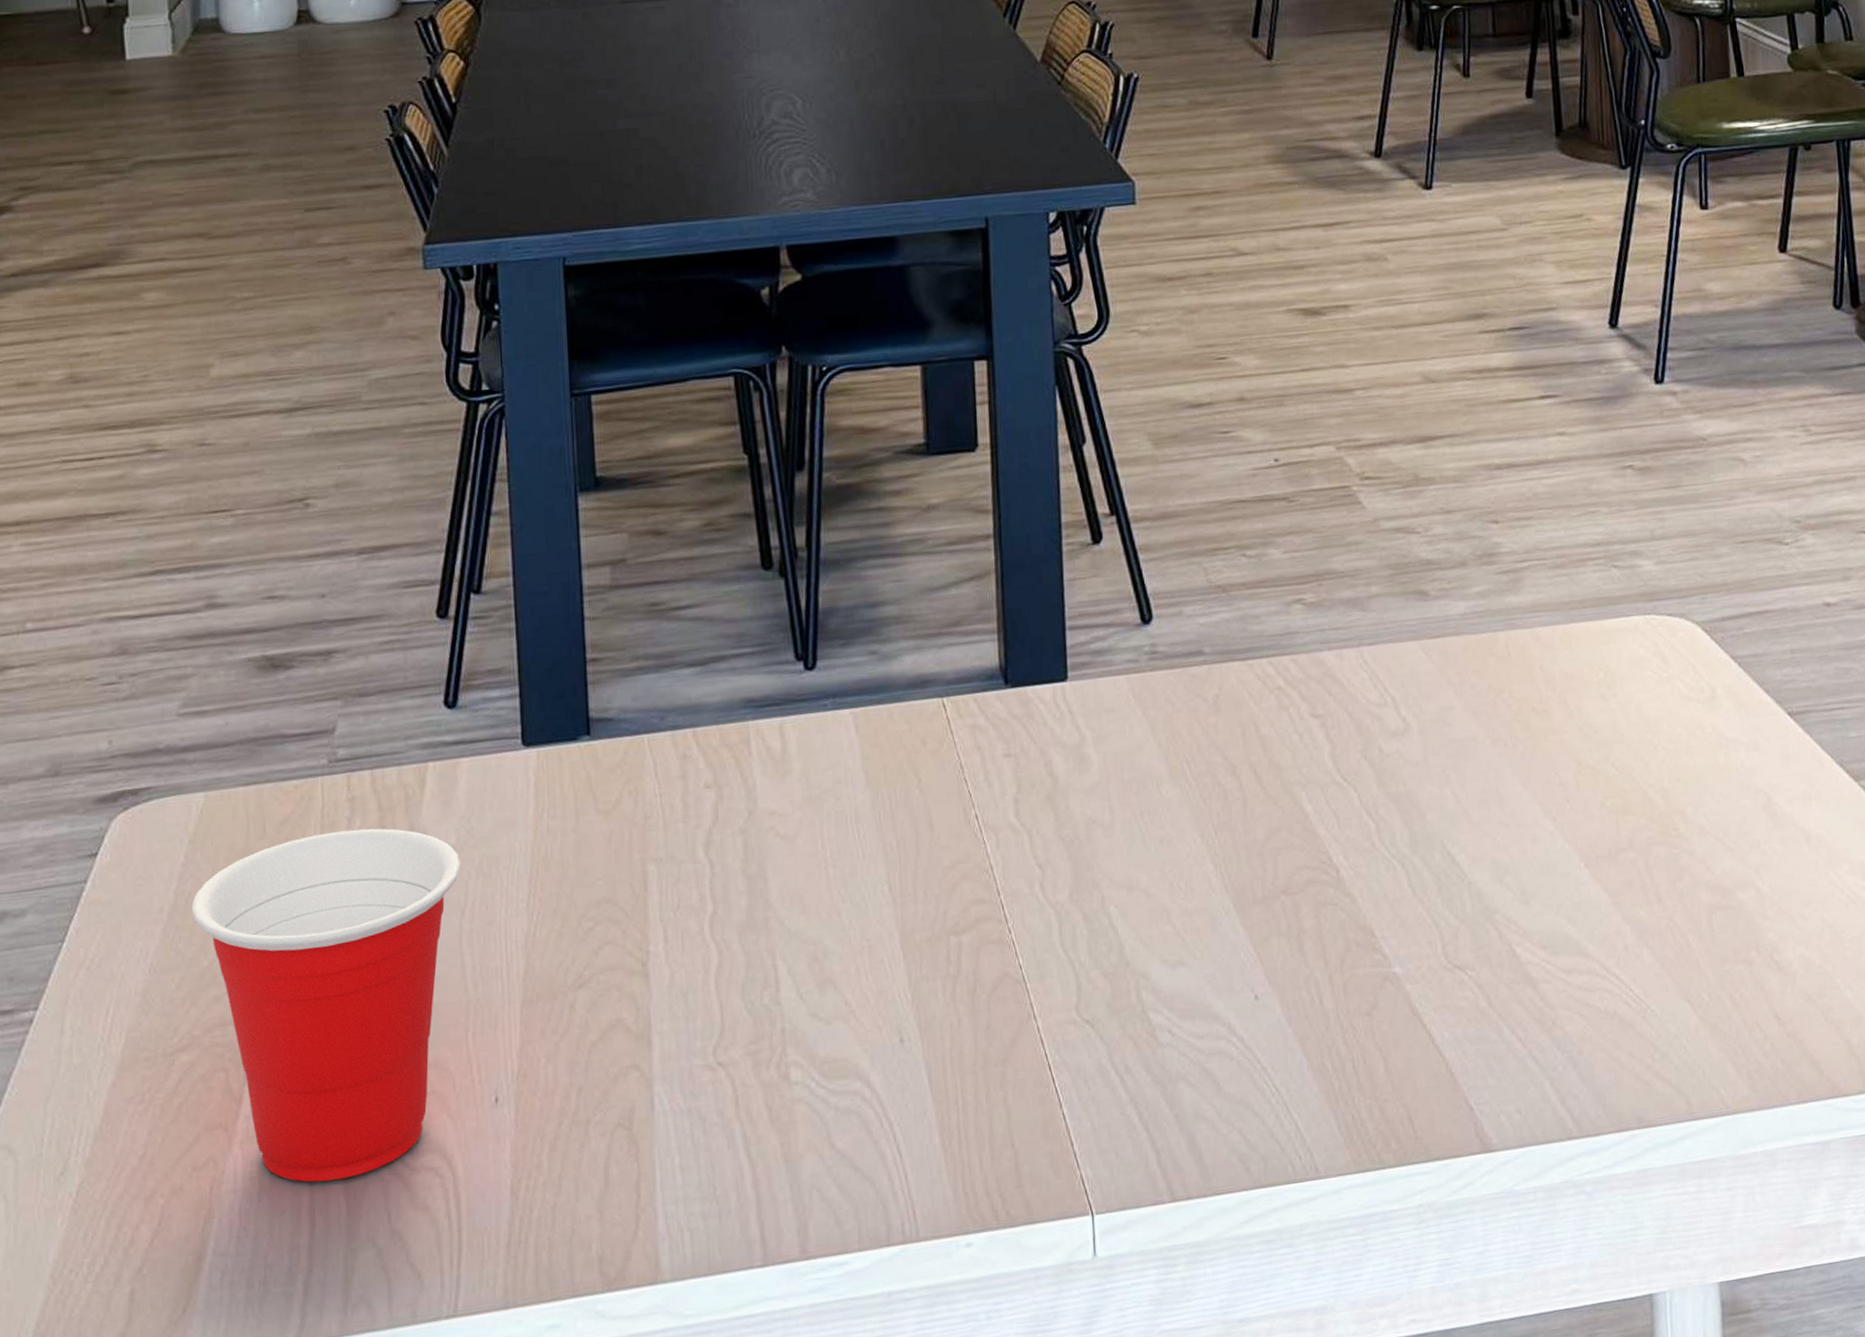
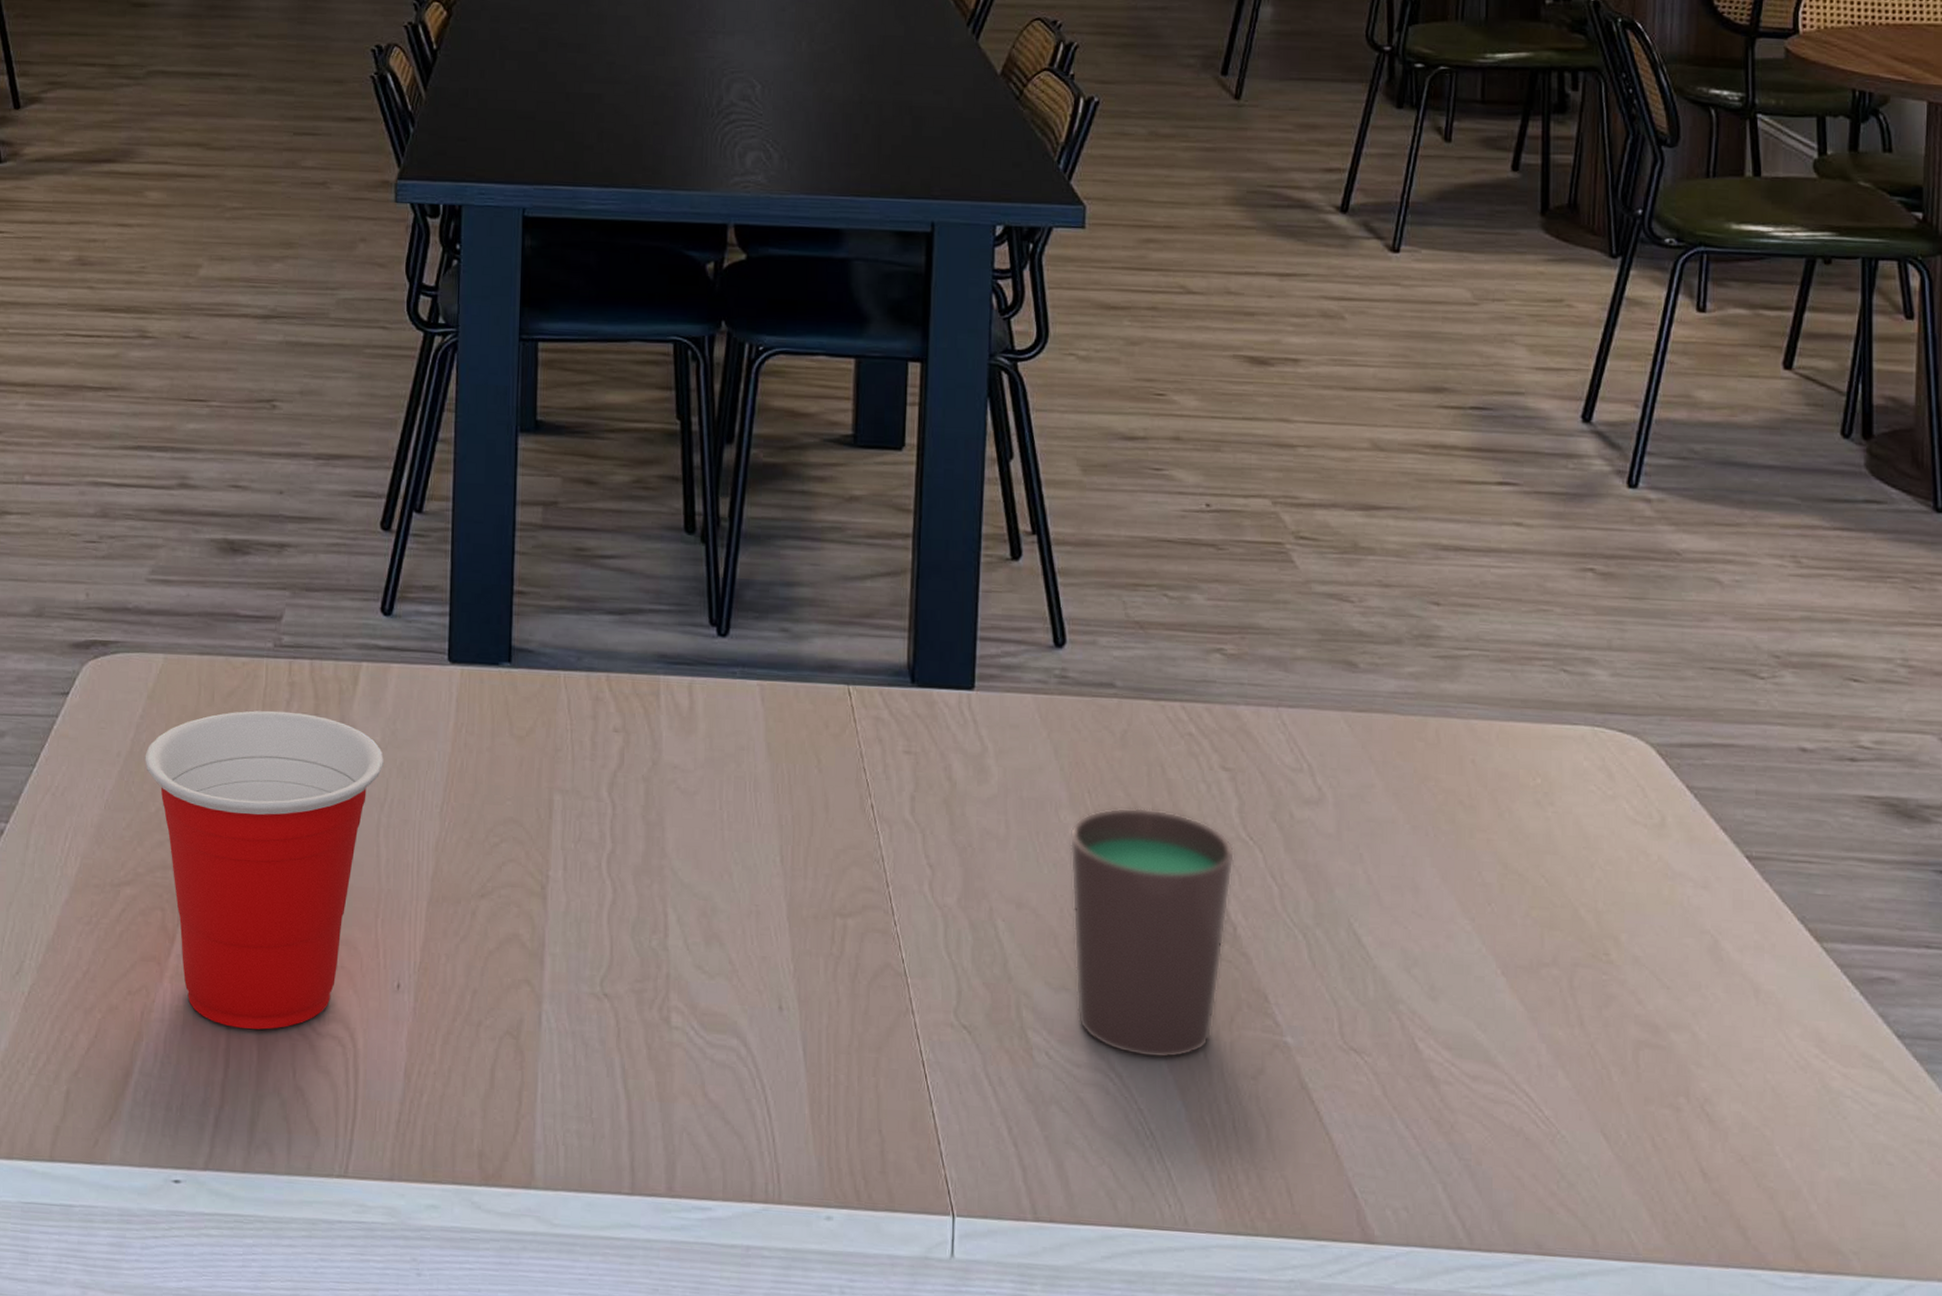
cup: none [1172,767,1332,1016] -> present [1069,807,1235,1059]

